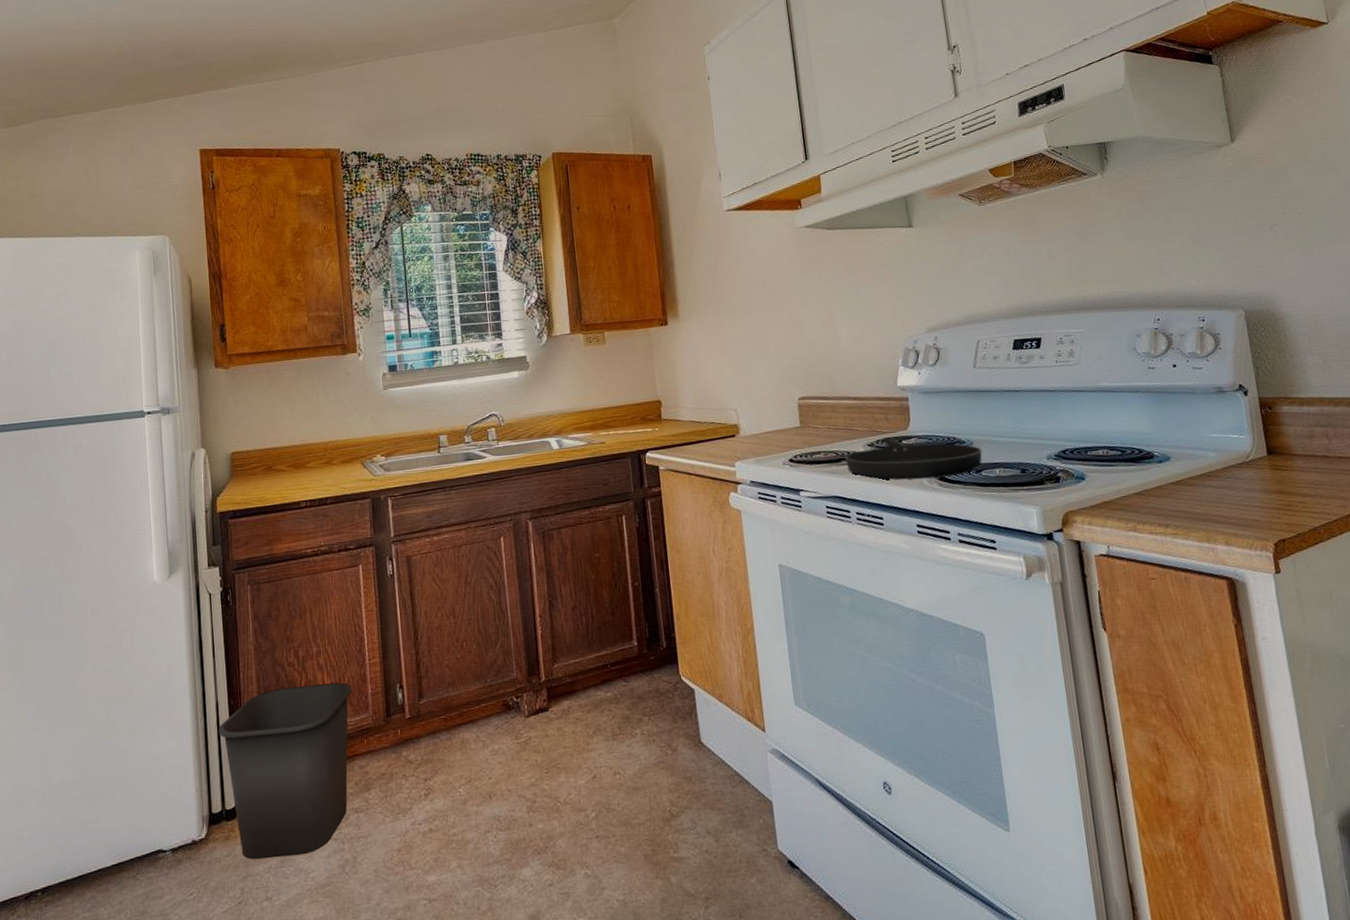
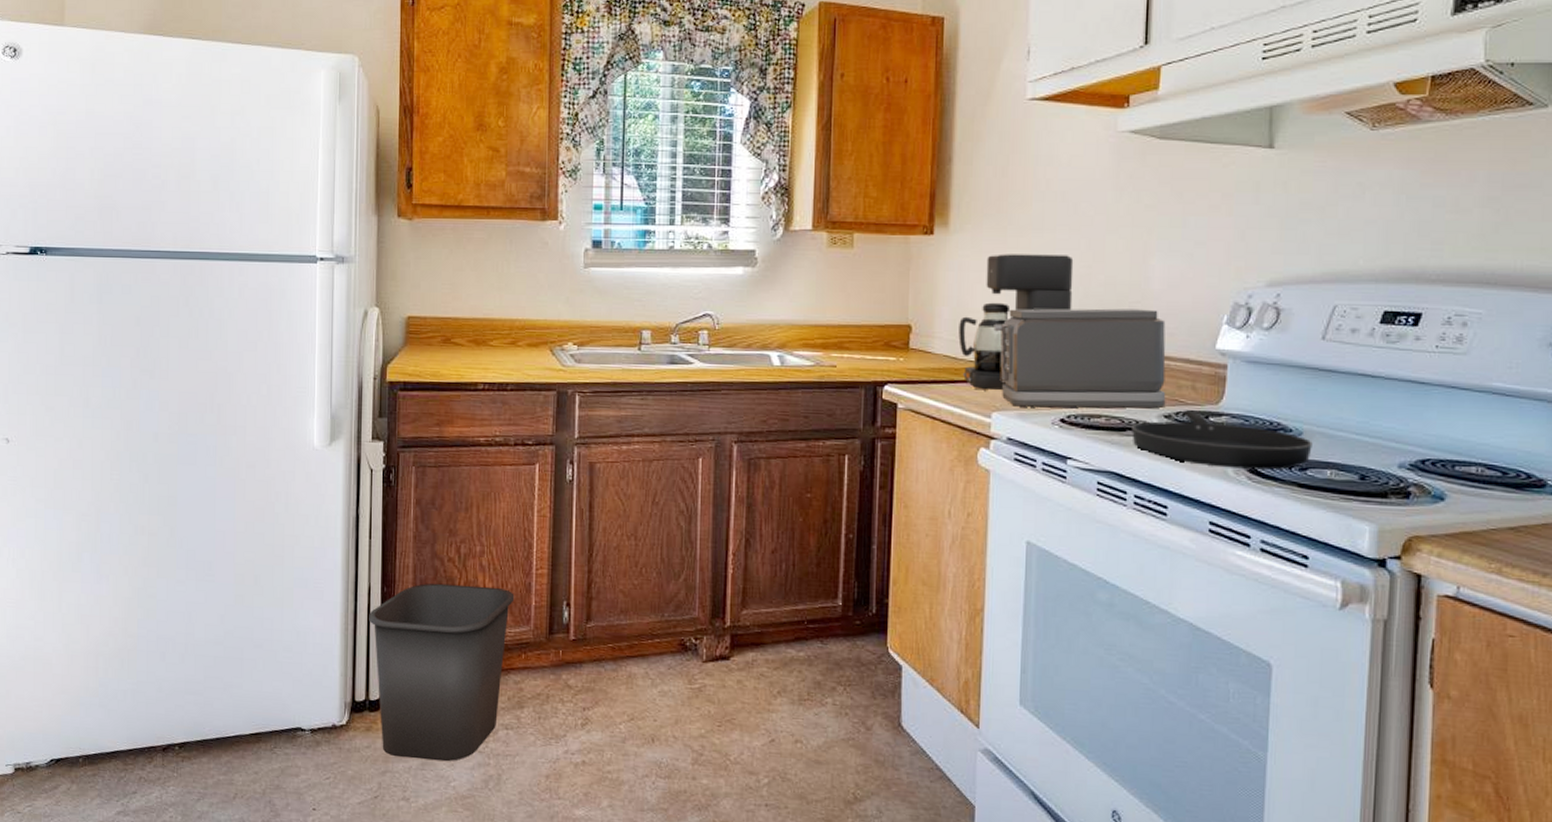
coffee maker: none [698,328,784,445] -> present [958,254,1074,391]
toaster: none [726,362,868,455] -> present [993,308,1166,409]

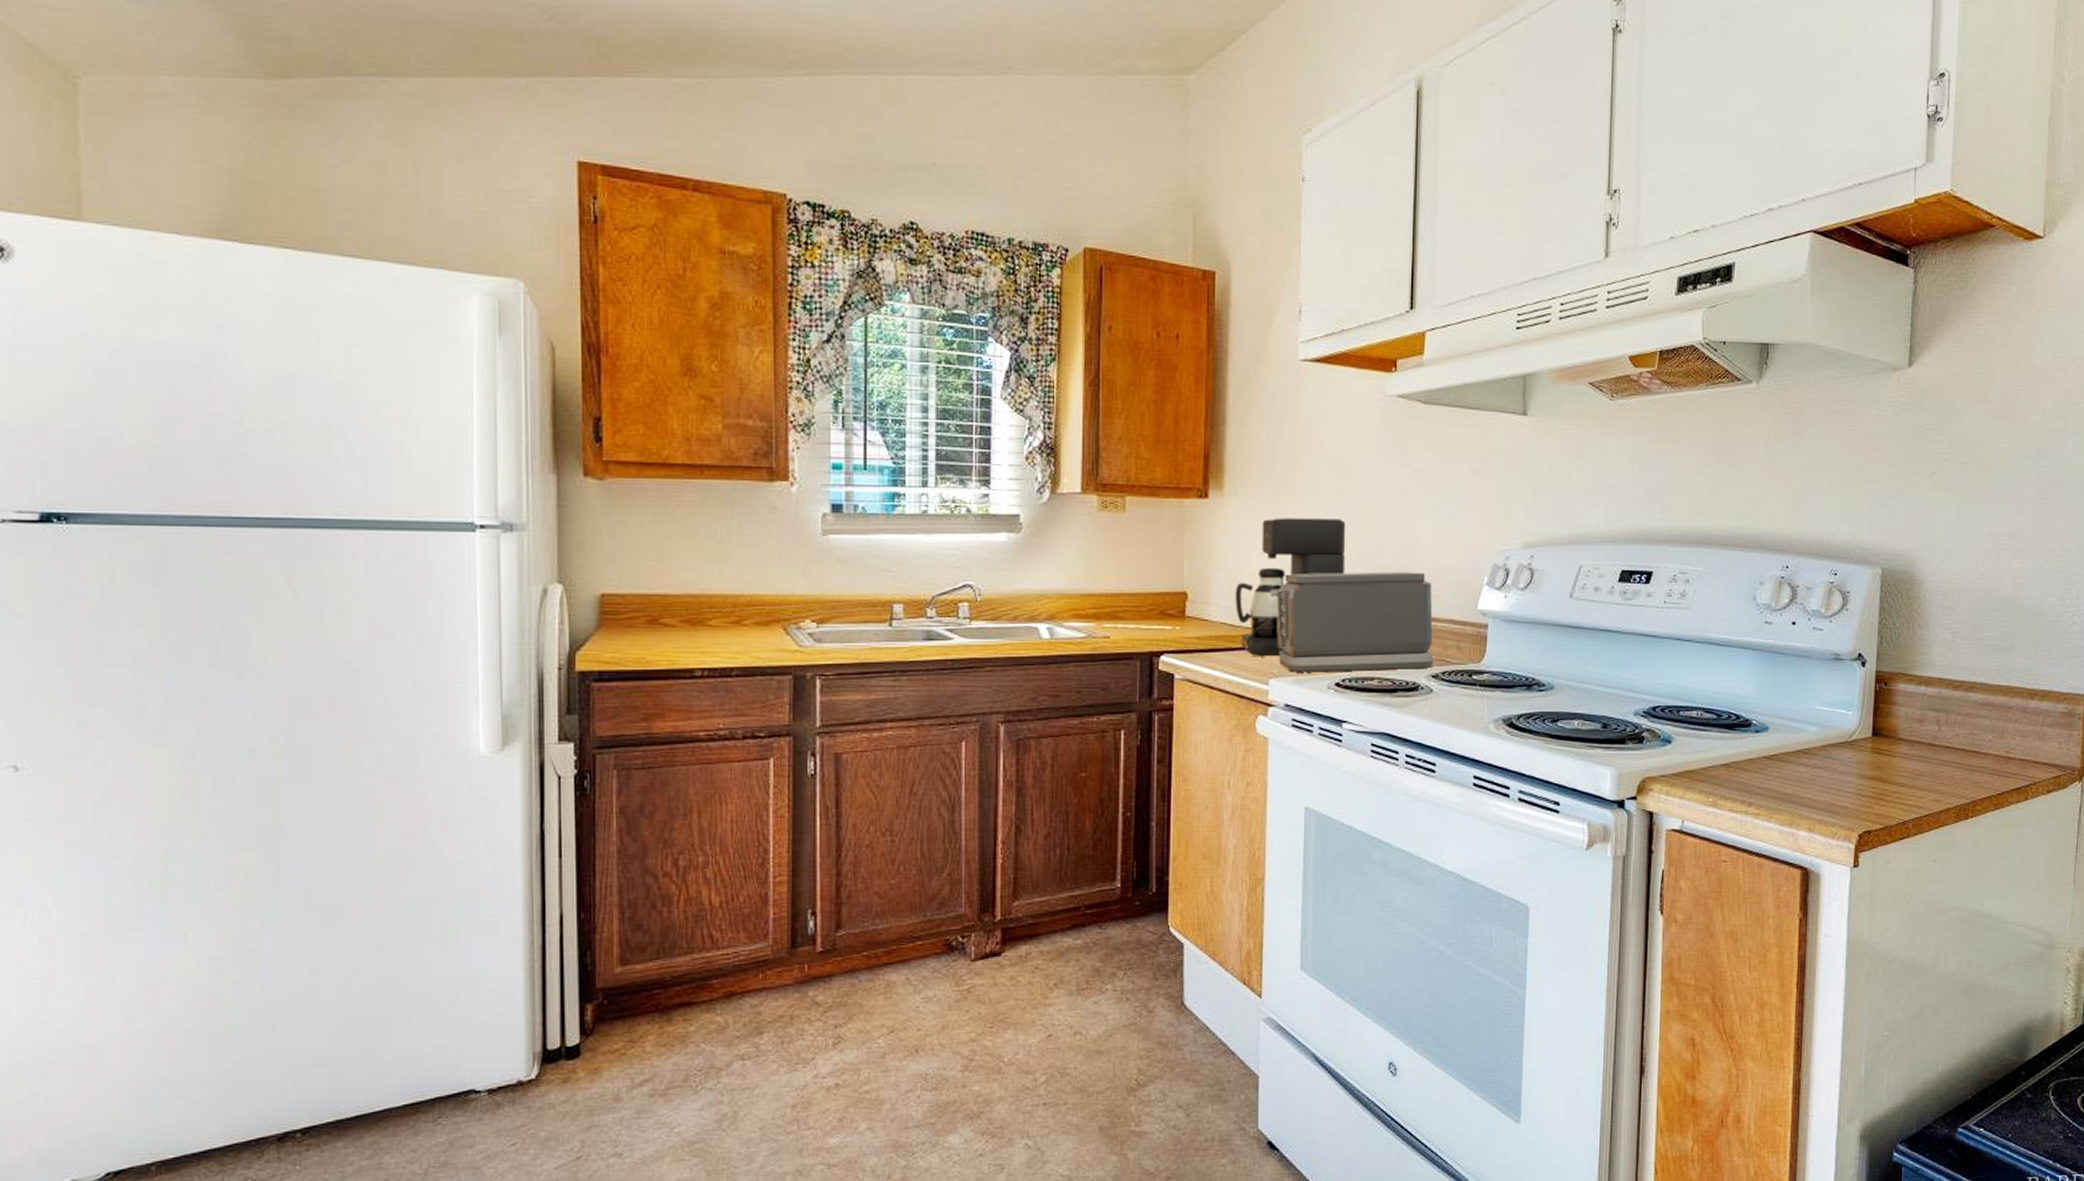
waste bin: present [369,583,515,761] -> none [562,901,748,1107]
frying pan: present [1132,410,1313,470] -> none [1402,669,1562,723]

